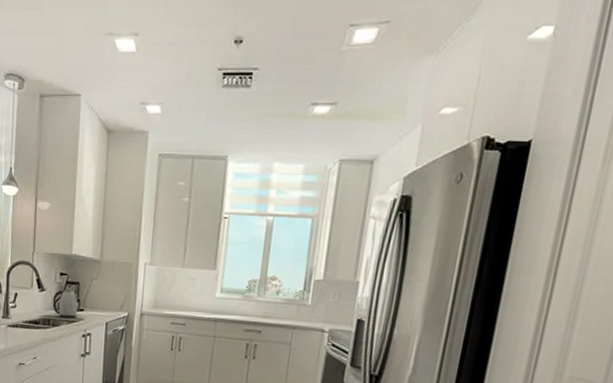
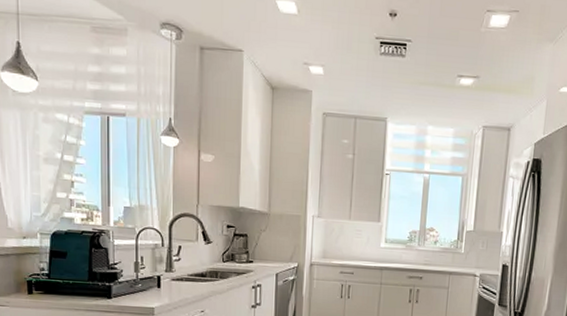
kettle: present [52,289,78,319] -> none [220,242,247,271]

